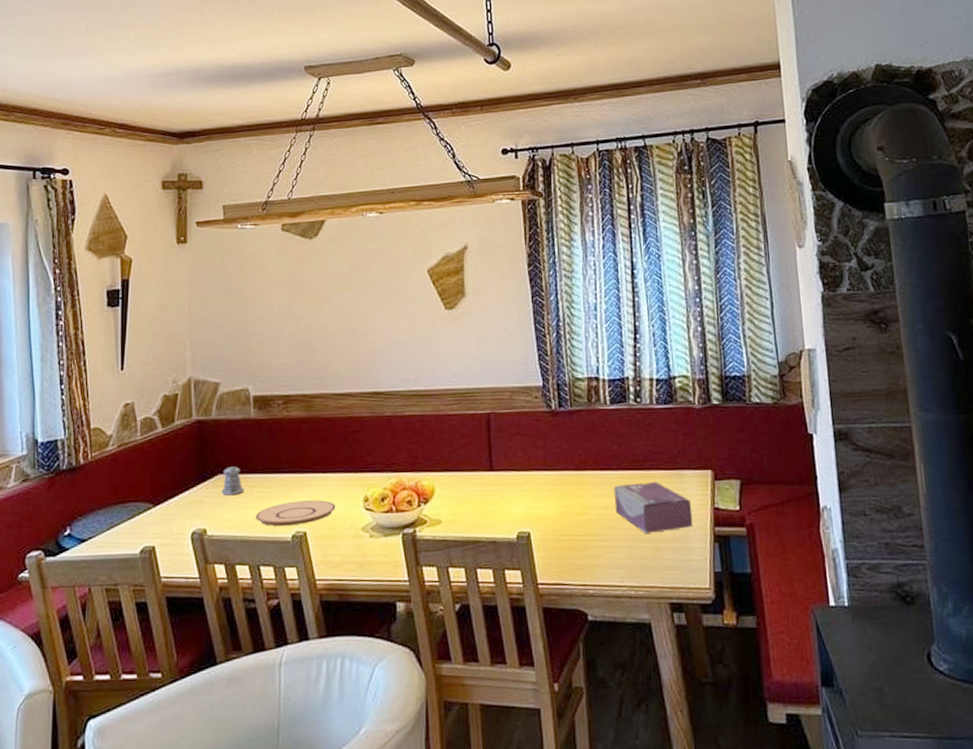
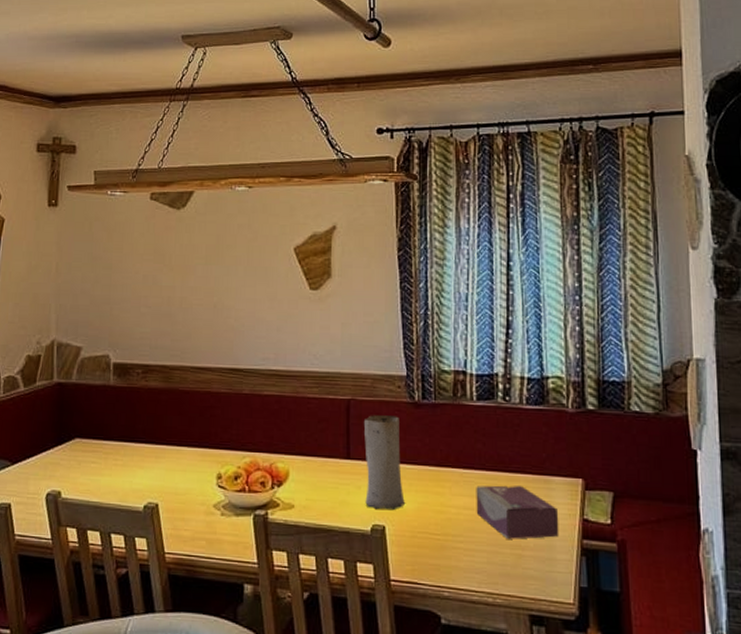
pepper shaker: present [221,466,244,496] -> none [77,431,100,460]
plate: present [255,500,336,527] -> none [109,471,189,497]
vase: none [505,425,548,516] -> present [364,415,405,509]

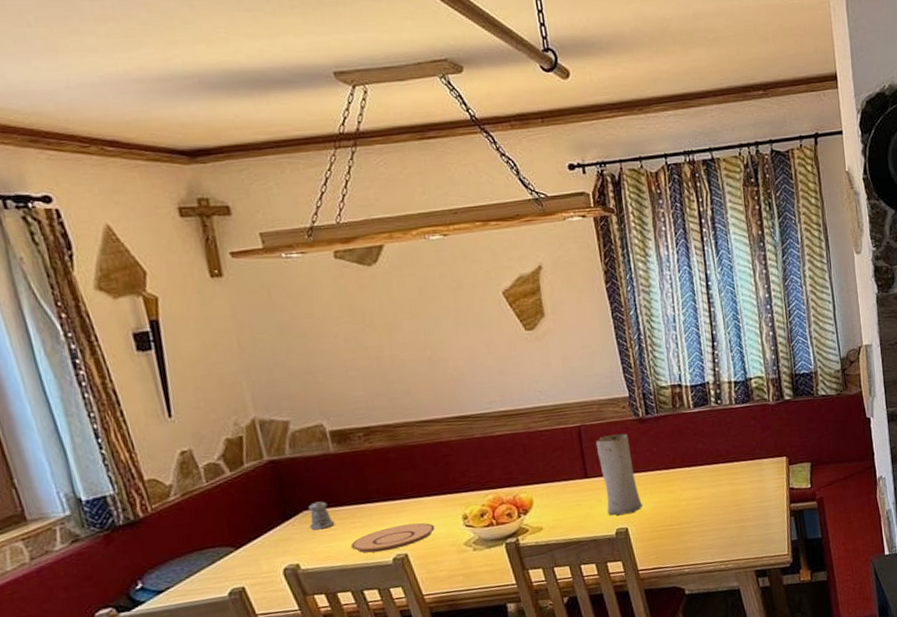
pepper shaker: none [77,431,100,460] -> present [308,501,335,531]
plate: none [109,471,189,497] -> present [350,522,435,553]
tissue box: present [476,485,559,539] -> none [701,471,772,516]

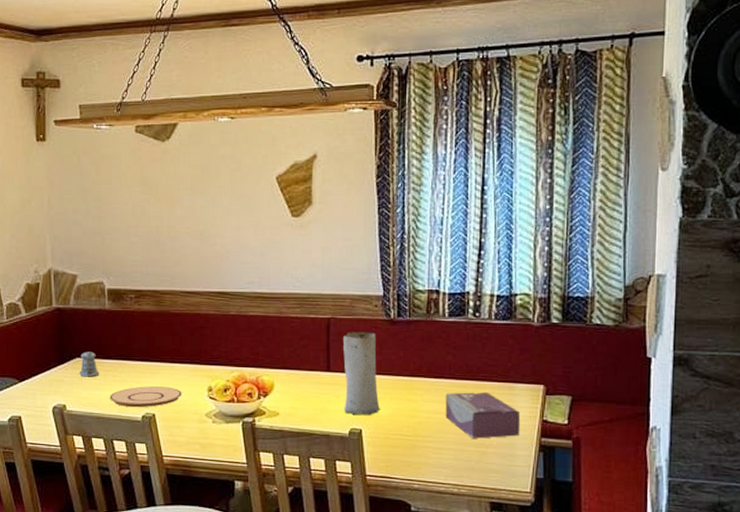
tissue box: none [701,471,772,516] -> present [445,391,521,439]

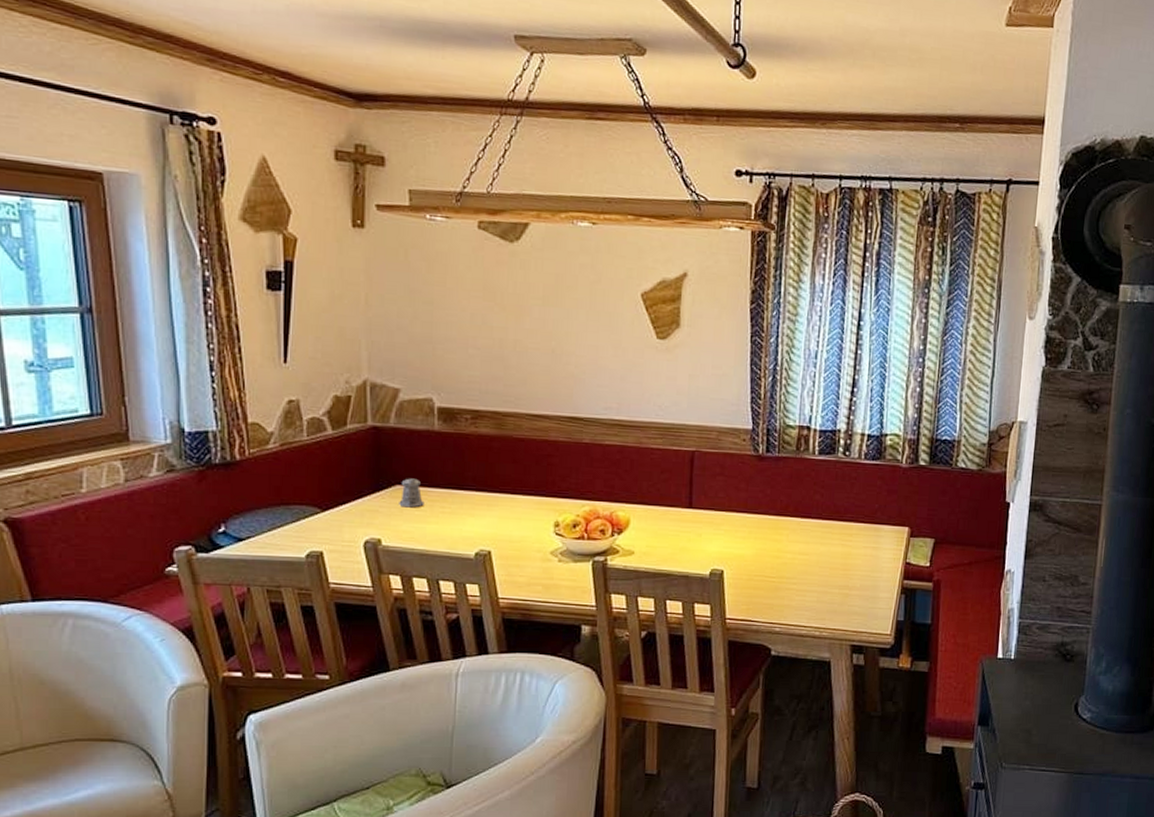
plate: present [109,386,182,408] -> none [435,519,524,544]
vase: present [343,332,380,415] -> none [705,466,744,555]
tissue box: present [445,391,521,439] -> none [810,532,885,581]

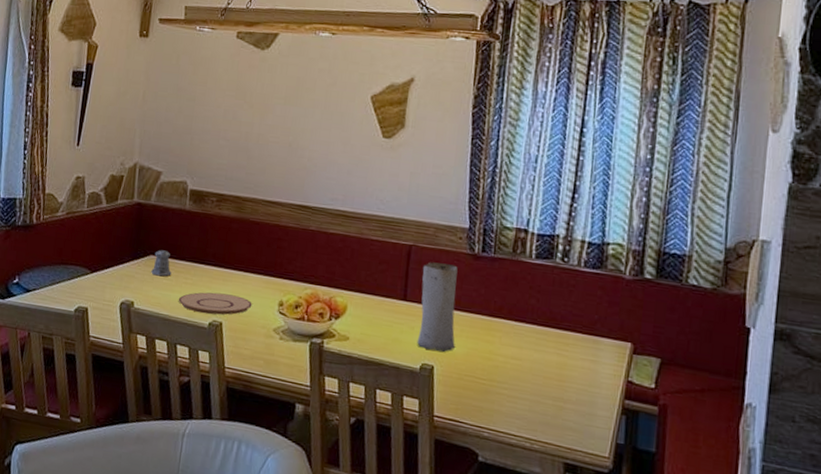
plate: none [435,519,524,544] -> present [178,292,252,315]
vase: none [705,466,744,555] -> present [417,262,458,352]

